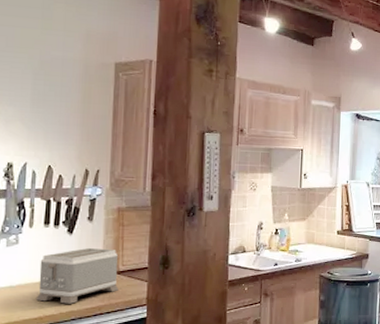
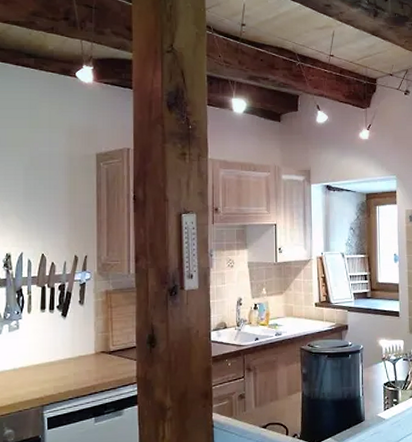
toaster: present [36,247,119,304] -> none [37,329,110,384]

